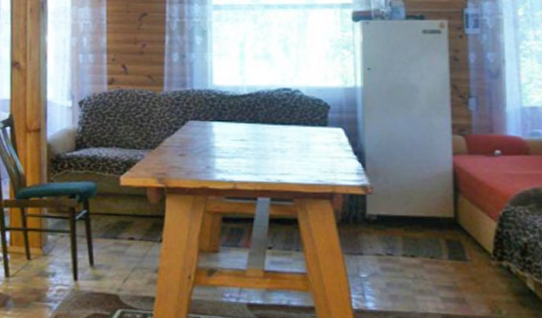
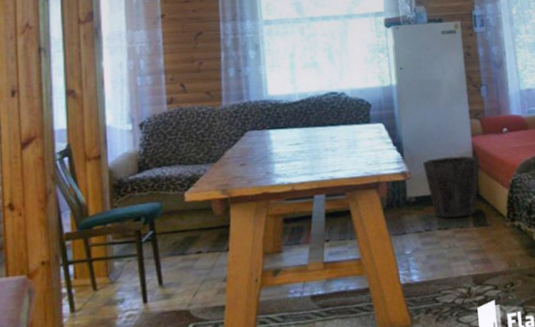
waste bin: none [389,174,460,247] -> present [423,156,479,219]

